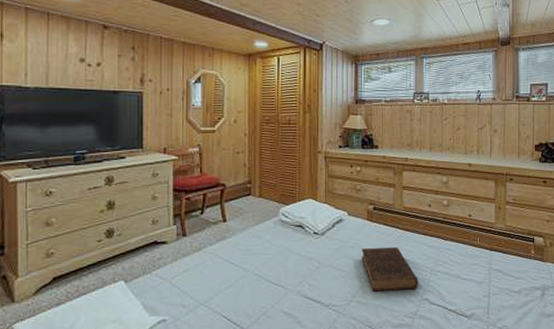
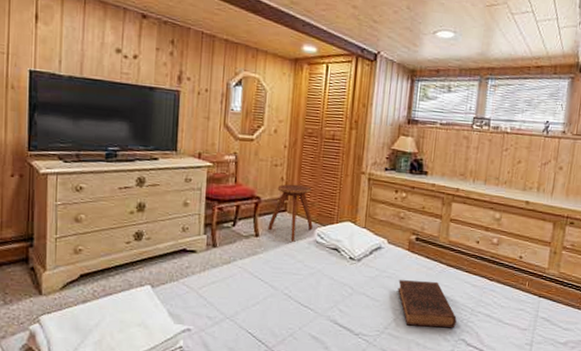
stool: none [234,168,277,224] -> present [268,184,313,243]

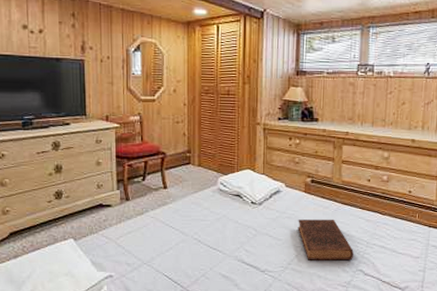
stool: present [268,184,313,243] -> none [174,138,215,192]

